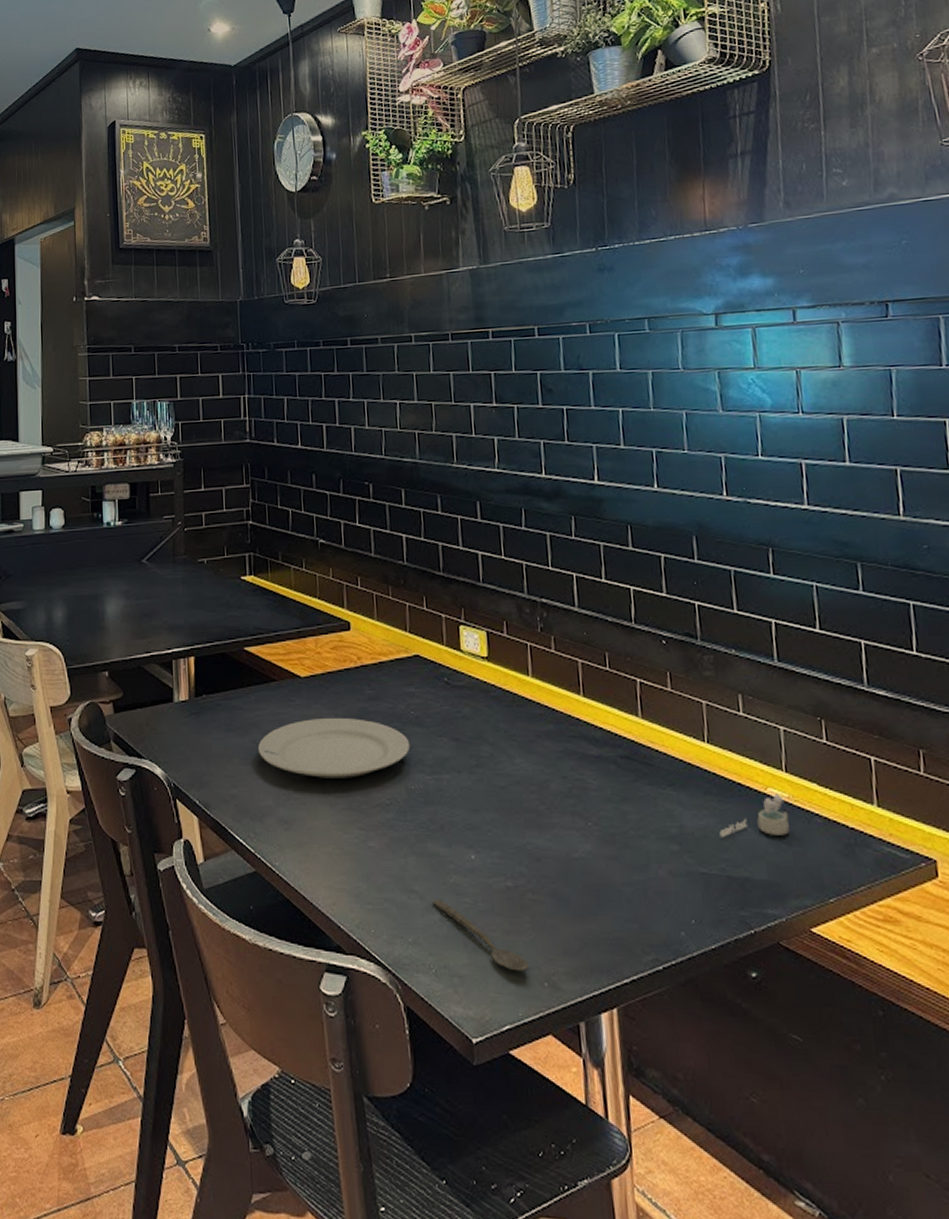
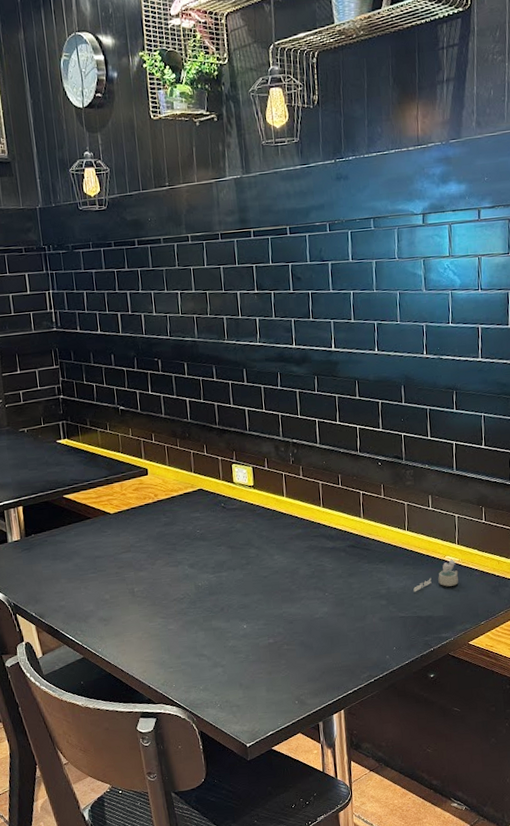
plate: present [258,717,411,778] -> none [80,540,198,586]
spoon: present [432,900,529,972] -> none [216,658,285,697]

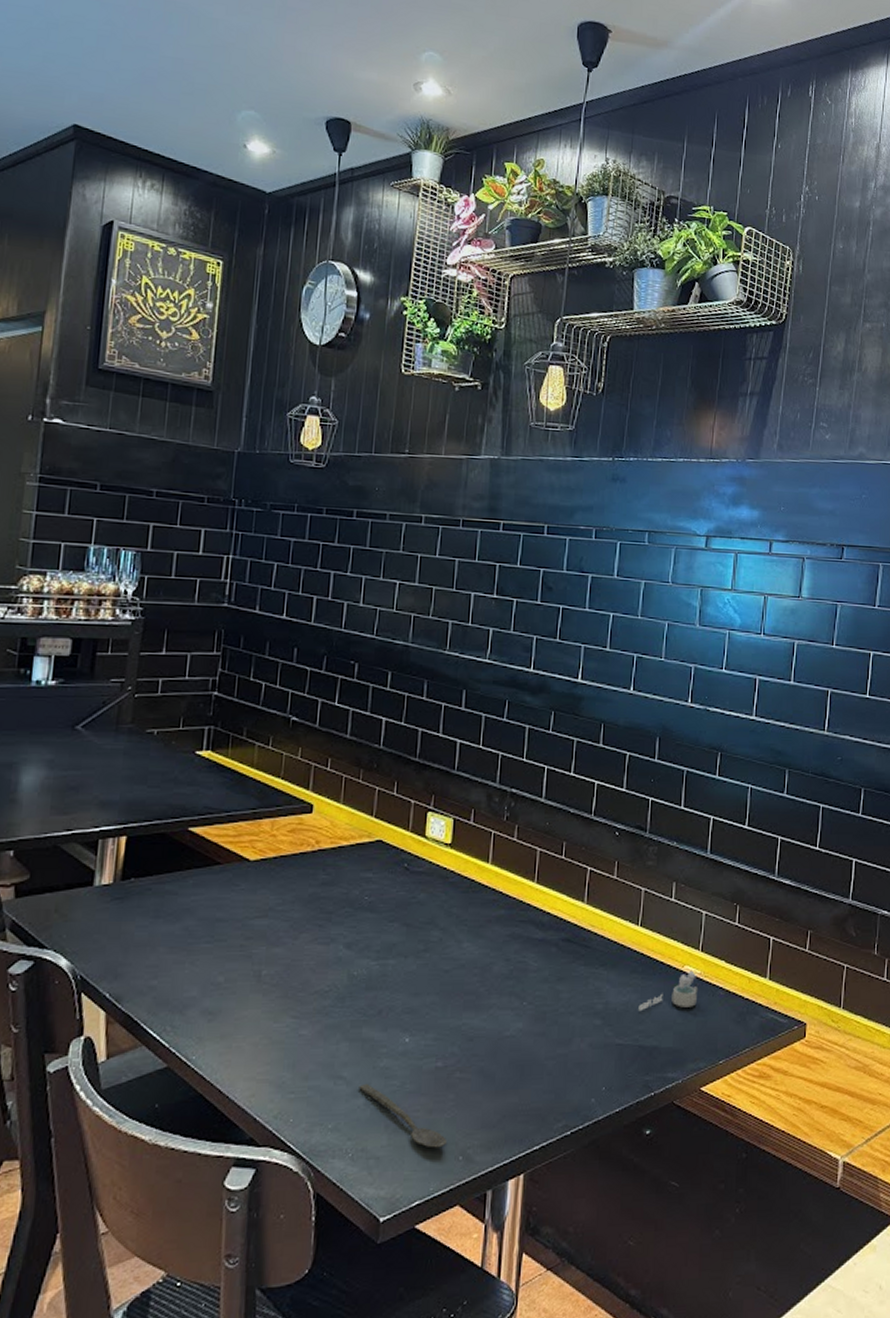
spoon: none [216,658,285,697] -> present [359,1084,446,1148]

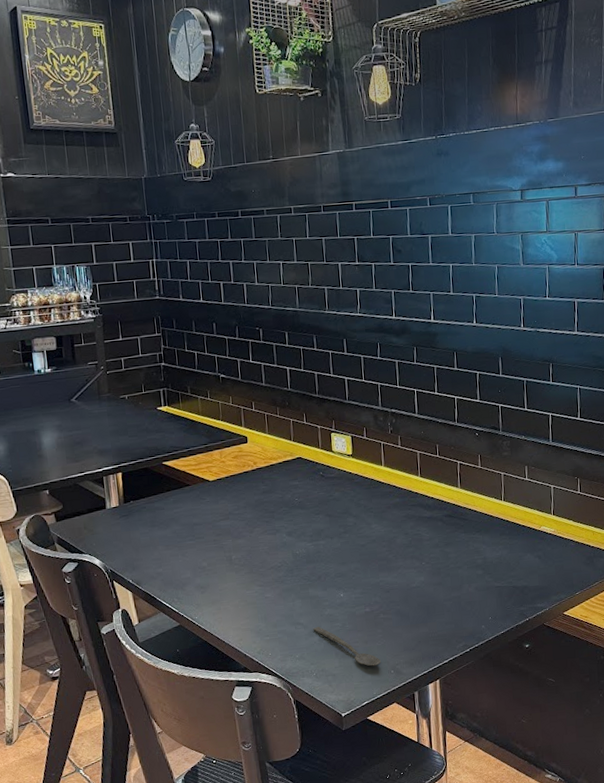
cup: present [638,970,699,1012] -> none [509,529,554,562]

